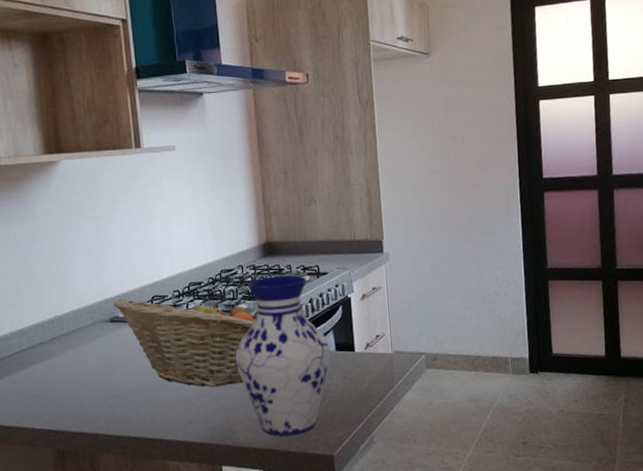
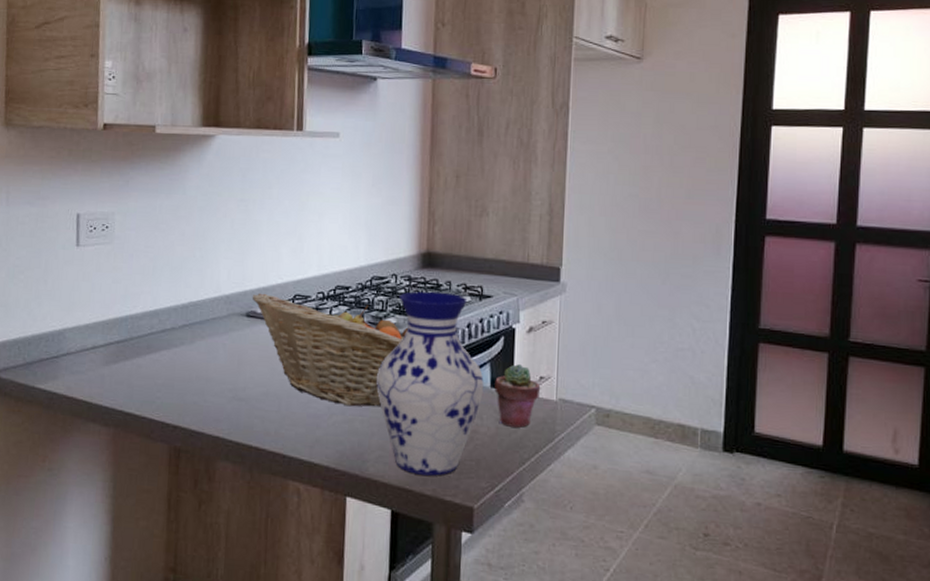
potted succulent: none [339,326,378,382] -> present [494,363,541,428]

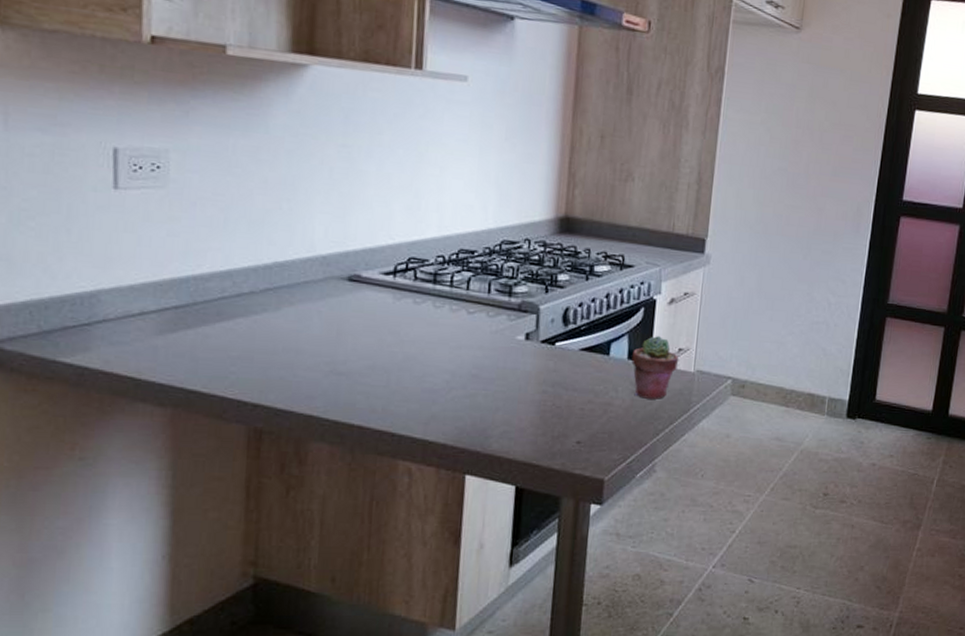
fruit basket: present [252,293,409,407] -> none [355,254,542,380]
vase: present [376,291,484,476] -> none [503,258,621,450]

